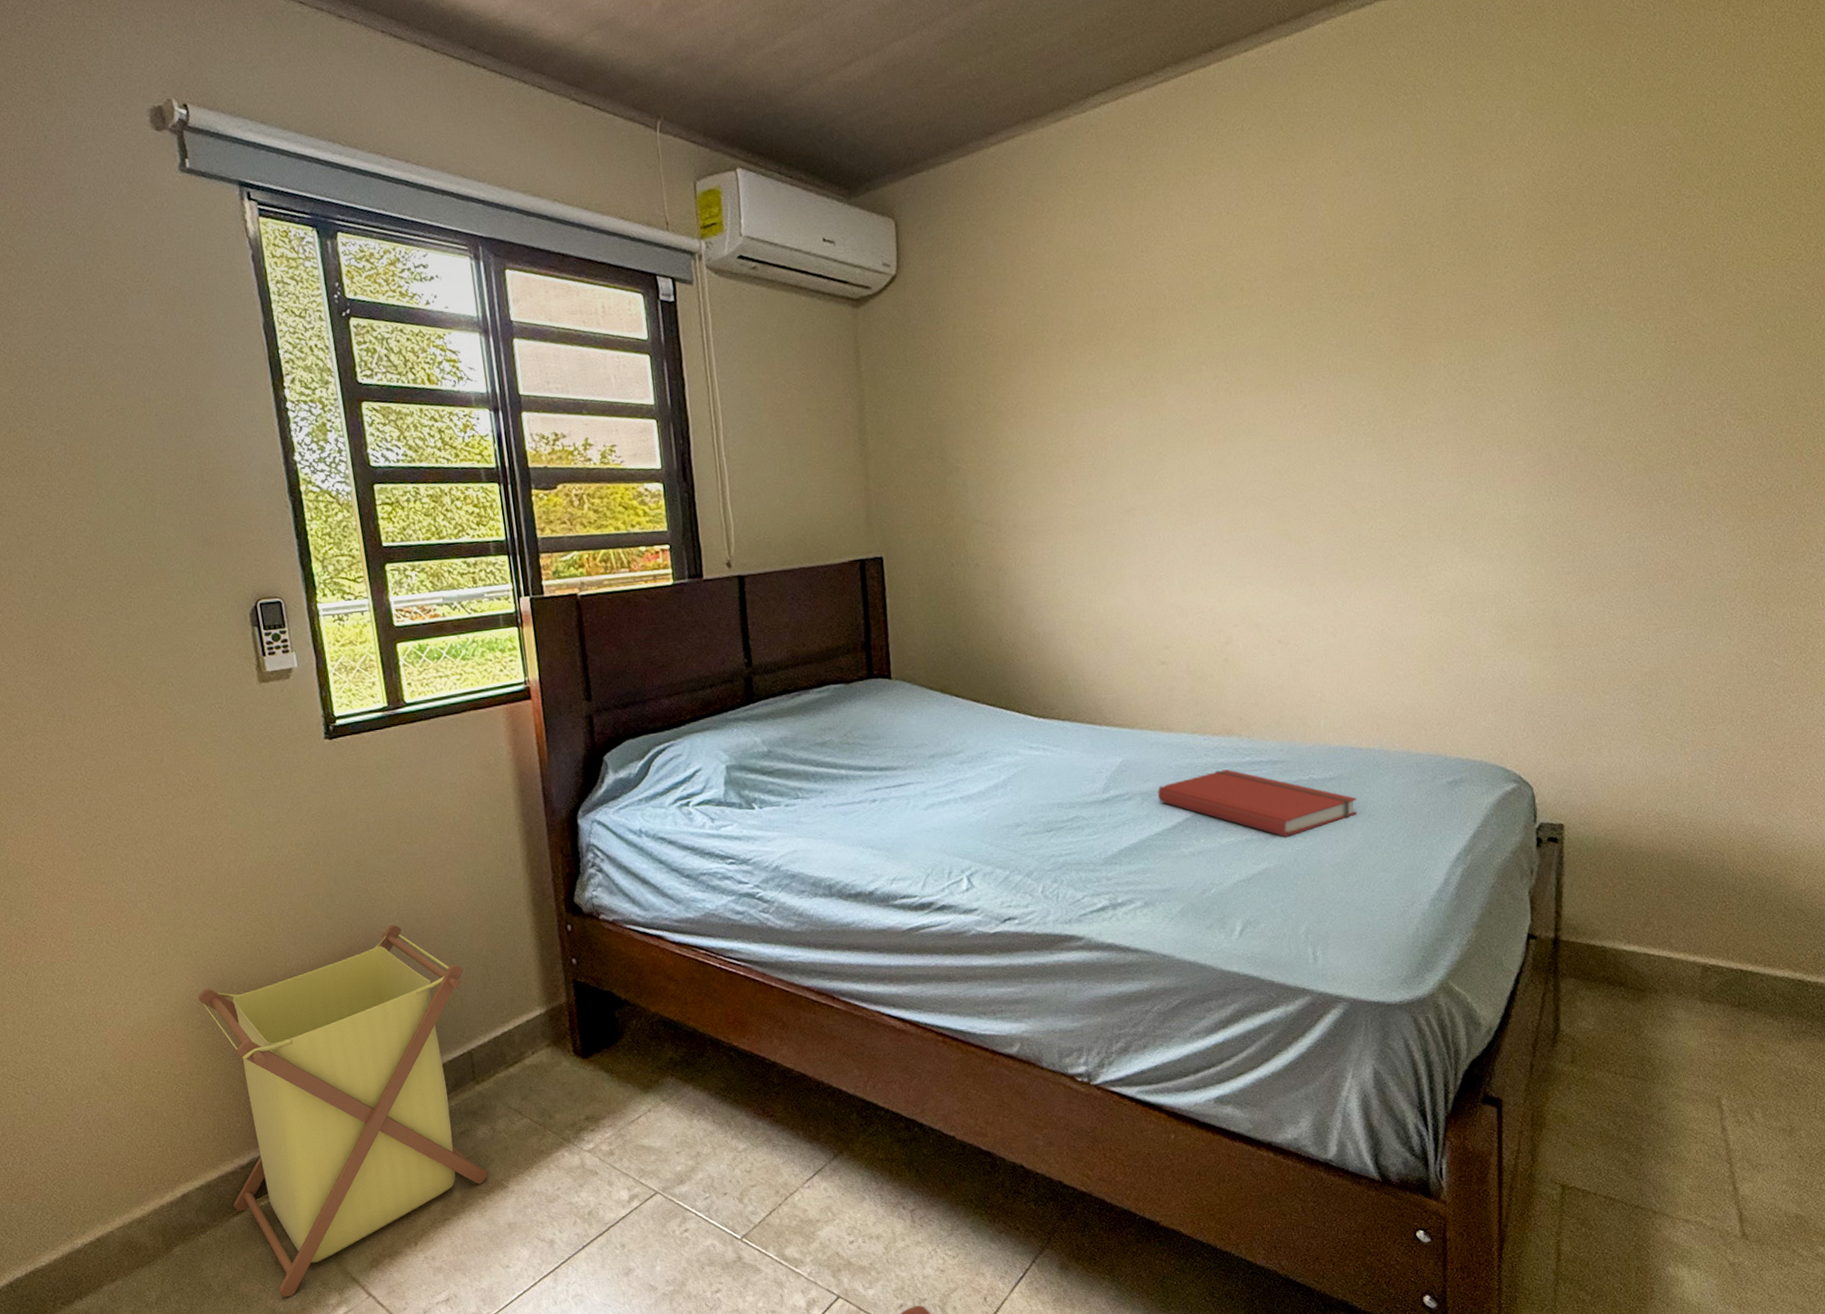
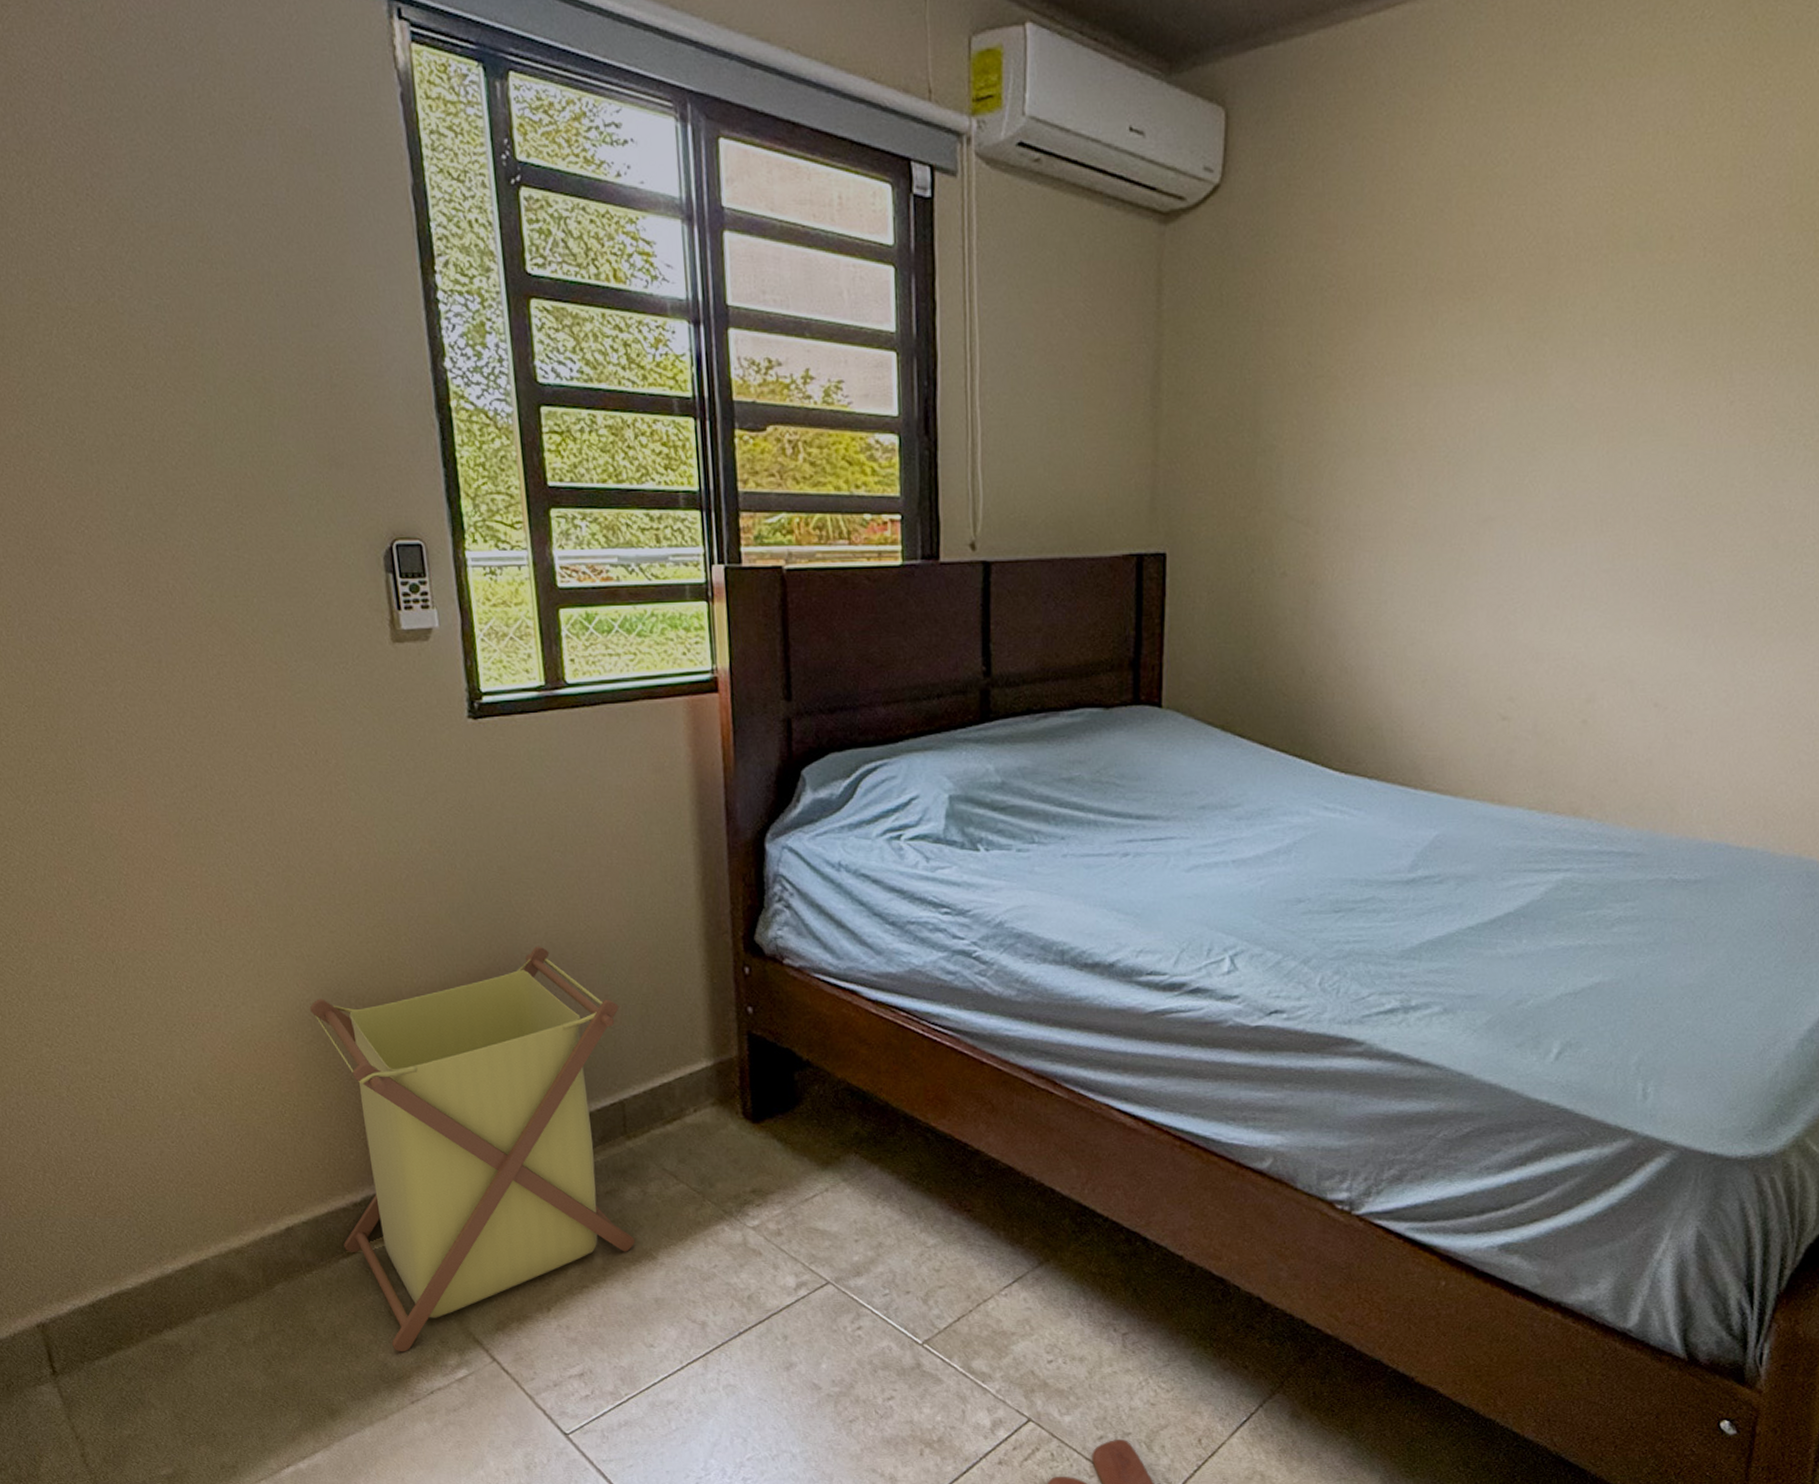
book: present [1157,769,1357,837] -> none [1476,857,1725,947]

